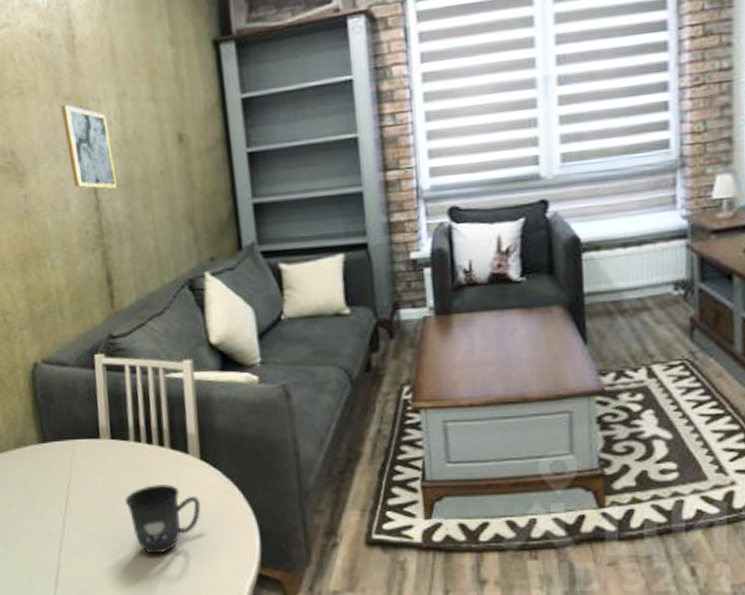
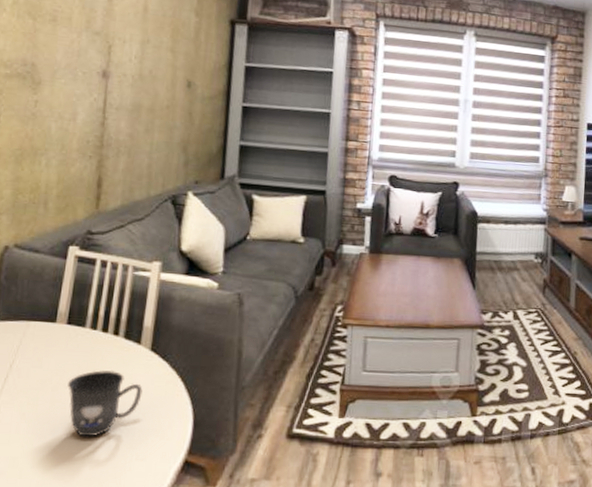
wall art: present [61,105,116,189] -> none [85,38,128,111]

